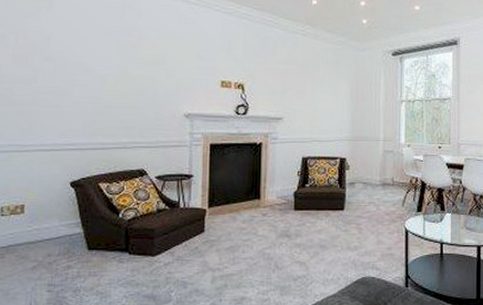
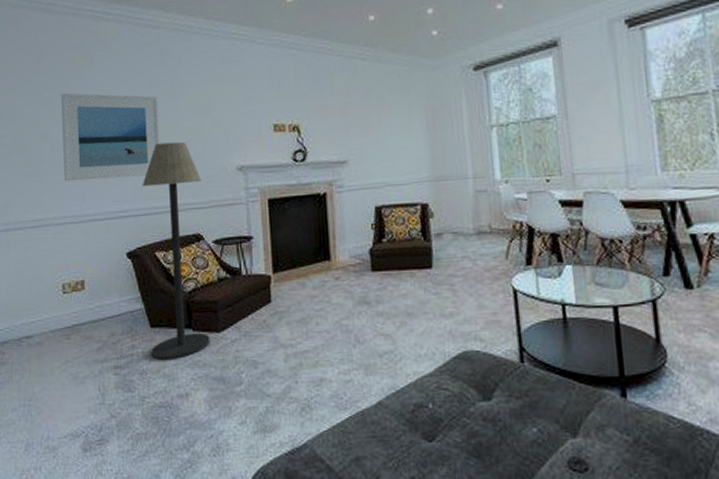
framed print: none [12,30,115,114] -> present [61,93,160,182]
floor lamp: none [86,86,150,279] -> present [142,141,210,360]

